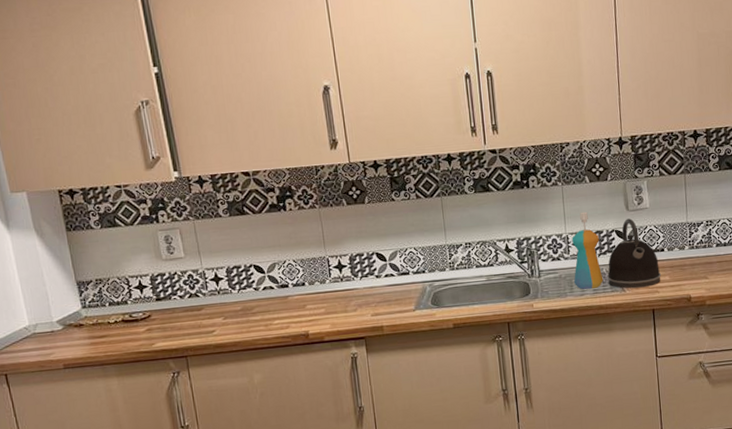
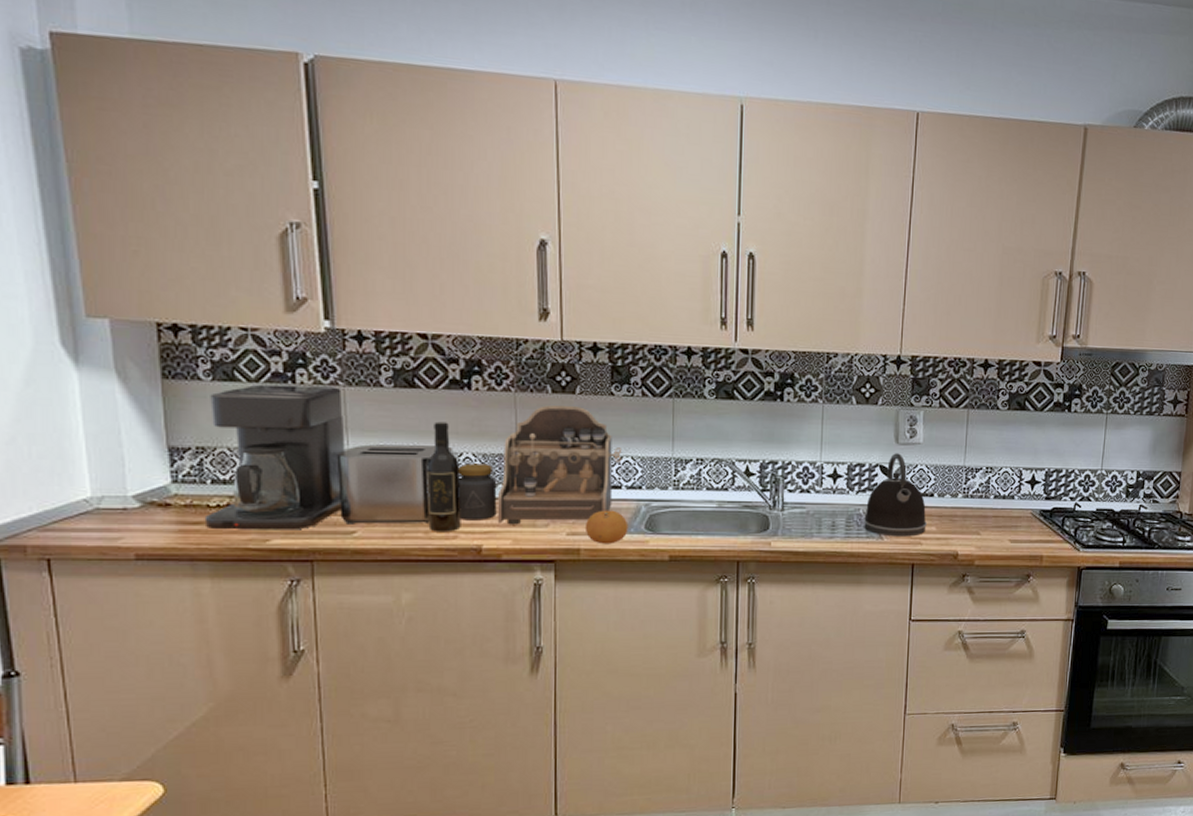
coffee maker: none [101,221,203,341] -> present [204,384,345,530]
toaster: none [194,257,279,326] -> present [336,444,453,524]
wine bottle: none [259,238,291,325] -> present [425,421,461,532]
jar: none [284,267,317,313] -> present [458,463,497,521]
spice rack: none [315,213,407,313] -> present [497,405,622,525]
fruit: none [384,292,419,321] -> present [584,510,629,544]
soap dispenser: present [572,211,604,290] -> none [823,438,859,532]

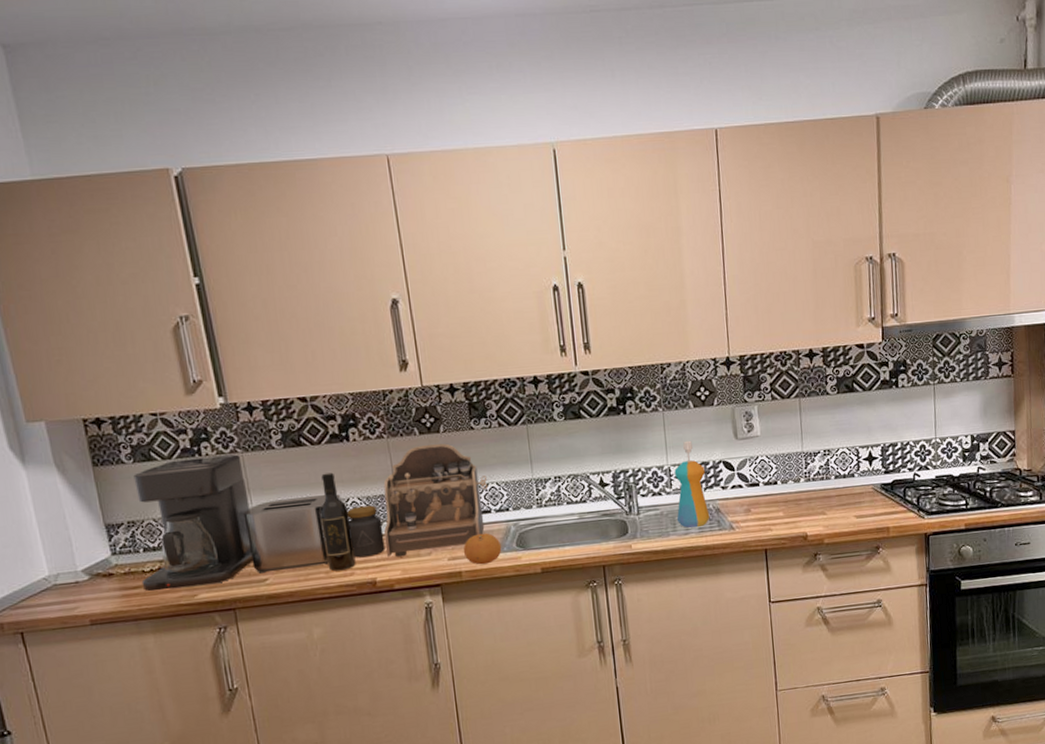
soap dispenser: none [823,438,859,532] -> present [674,440,710,528]
kettle: present [863,453,927,537] -> none [714,448,774,527]

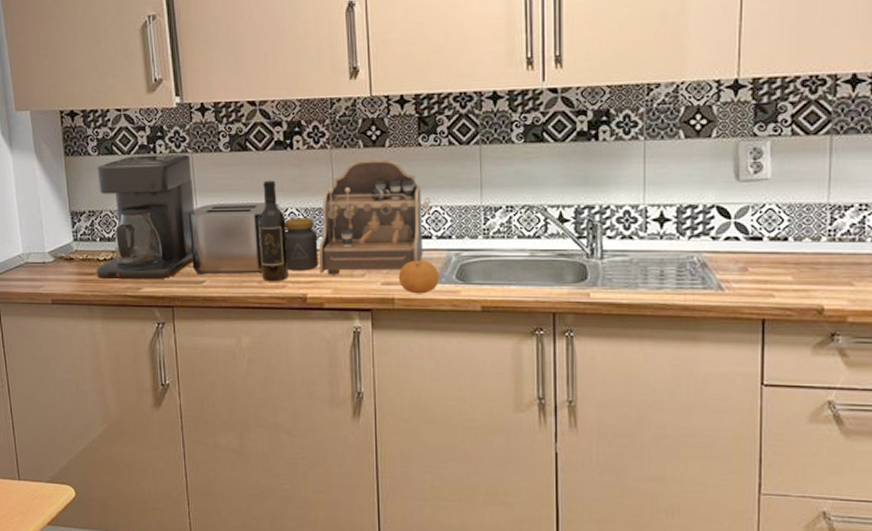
soap dispenser: present [674,440,710,528] -> none [649,177,693,283]

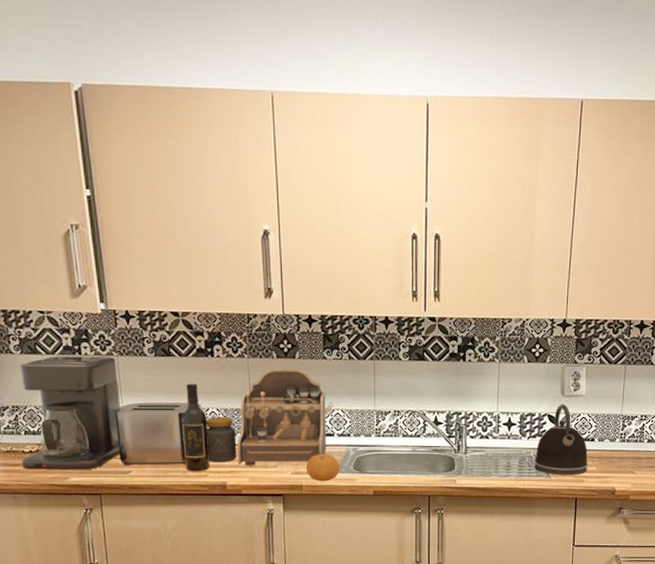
kettle: none [698,192,780,288] -> present [533,404,588,475]

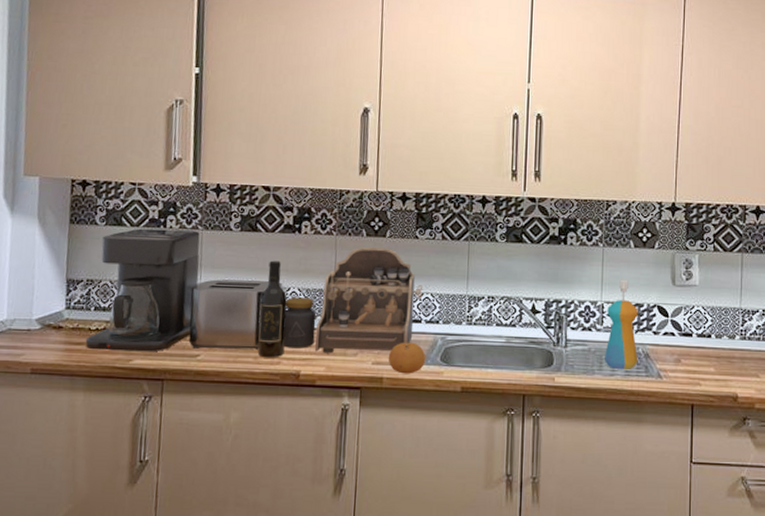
soap dispenser: none [499,392,530,472] -> present [603,279,638,370]
kettle: present [533,404,588,475] -> none [642,294,705,377]

